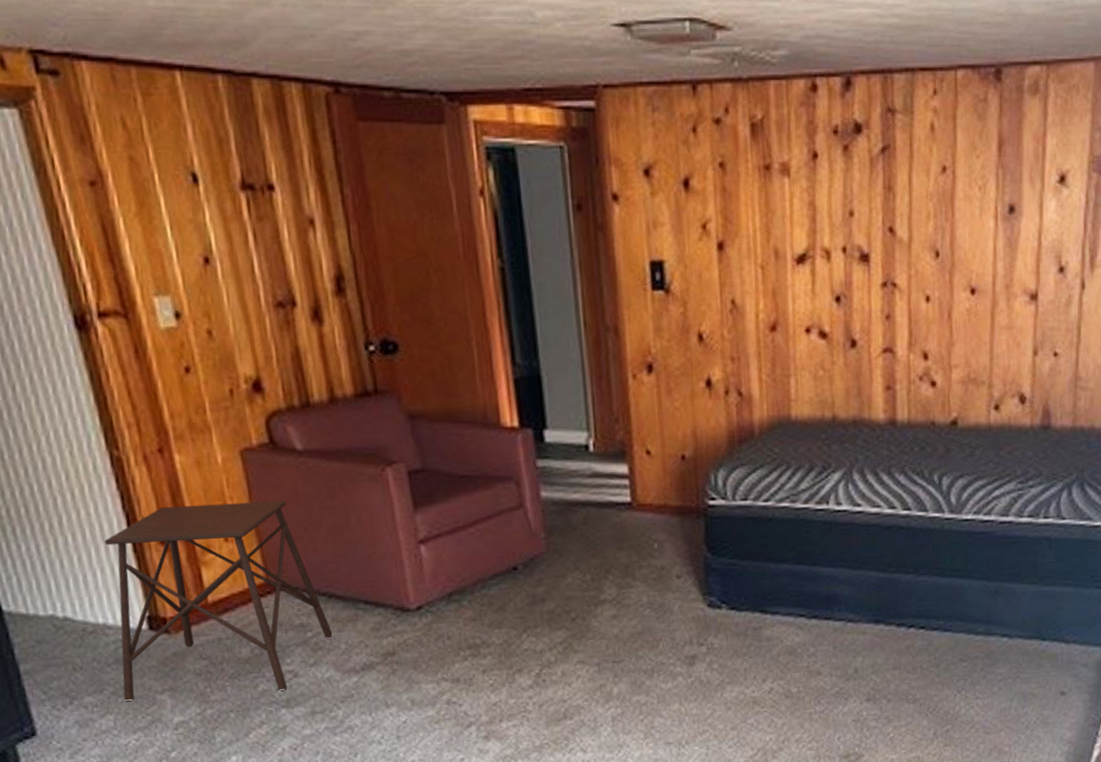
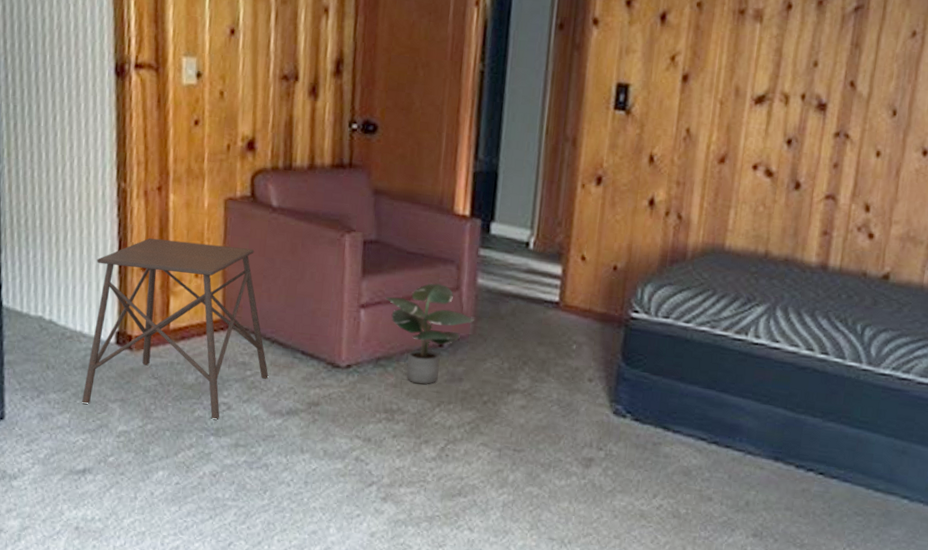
potted plant: none [444,504,545,613] -> present [385,283,474,385]

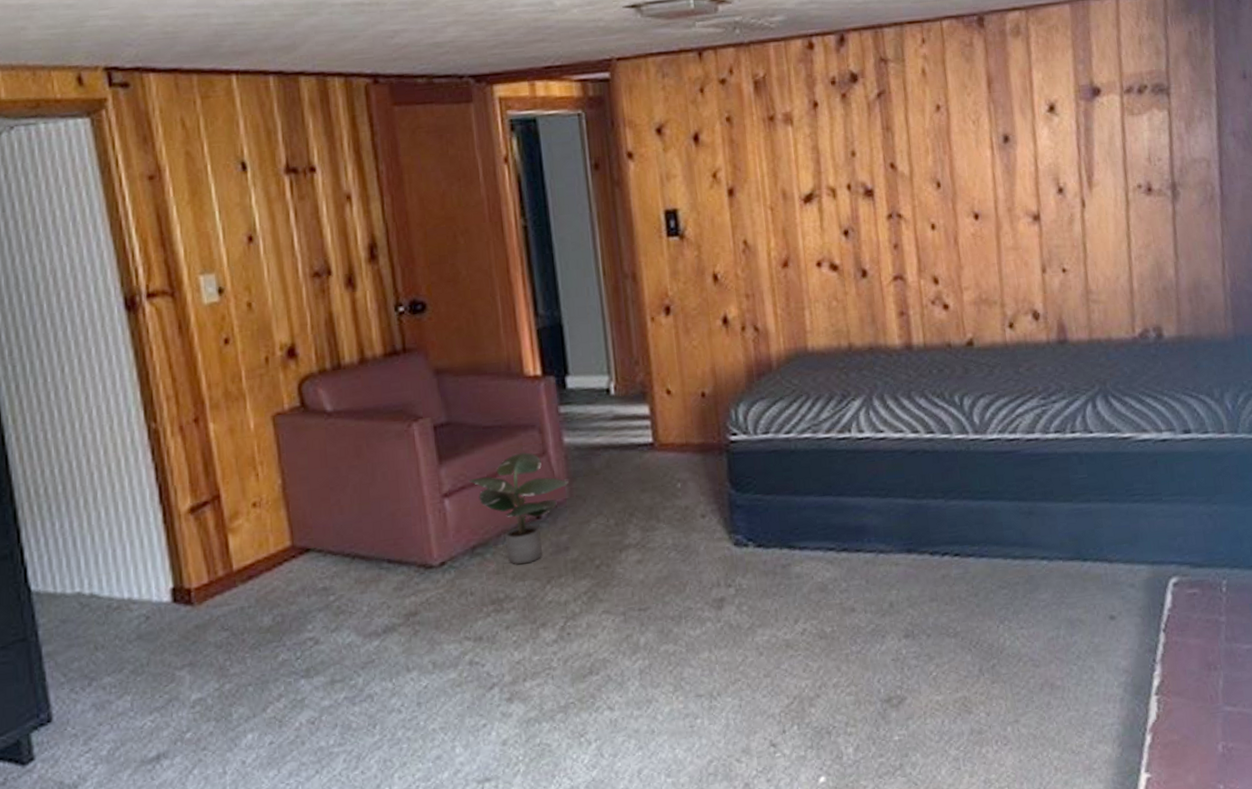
side table: present [82,238,269,420] -> none [136,462,355,681]

